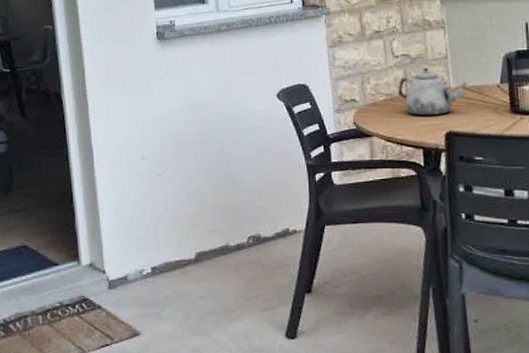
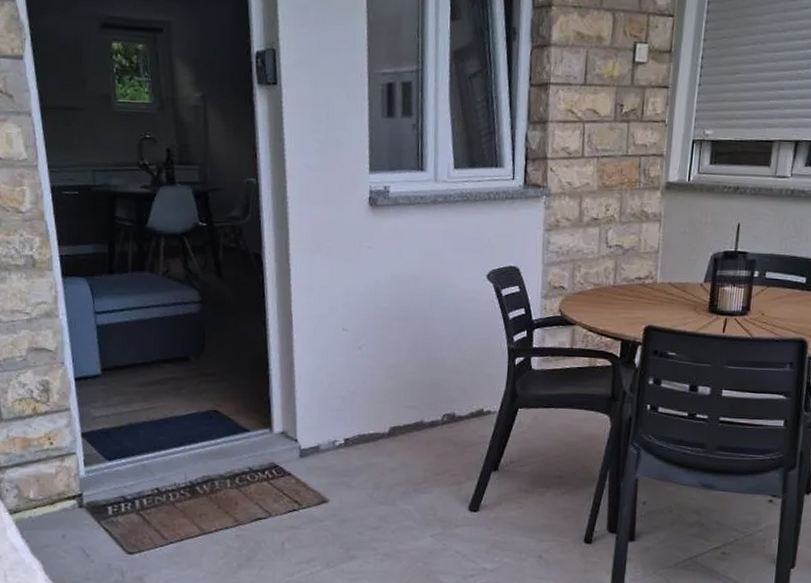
teapot: present [398,68,467,116] -> none [606,261,673,310]

